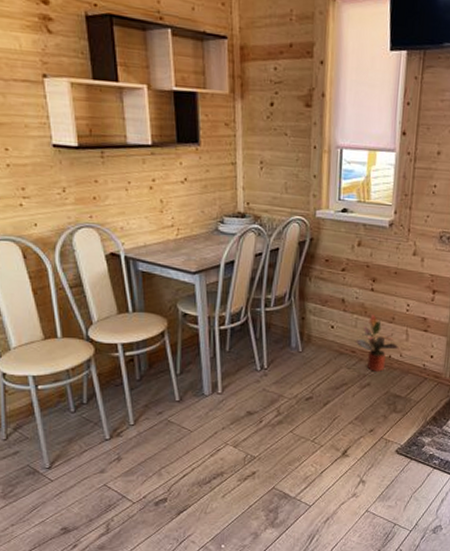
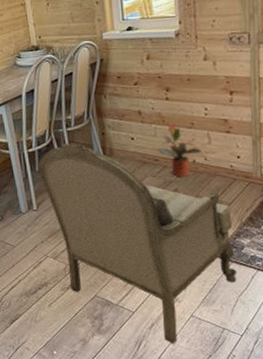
armchair: none [228,324,418,539] -> present [38,143,237,345]

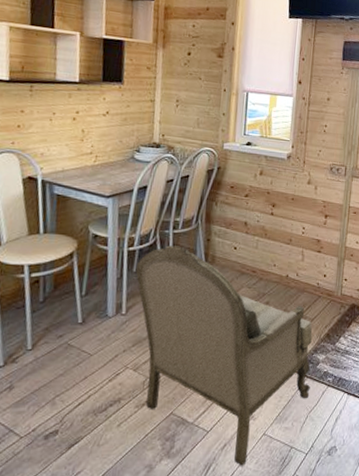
potted plant: present [156,122,203,177] -> none [256,236,296,291]

